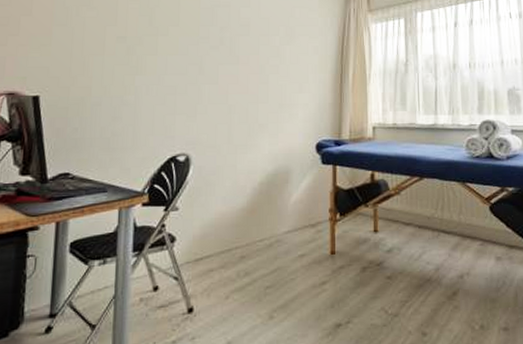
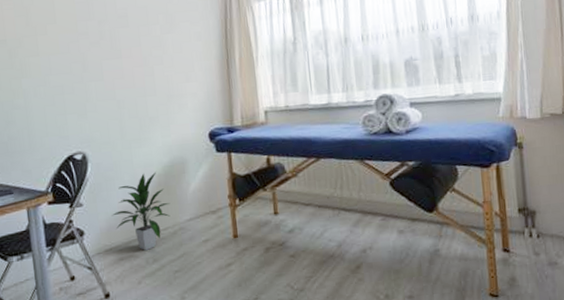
indoor plant: none [207,179,270,262] -> present [111,172,171,251]

